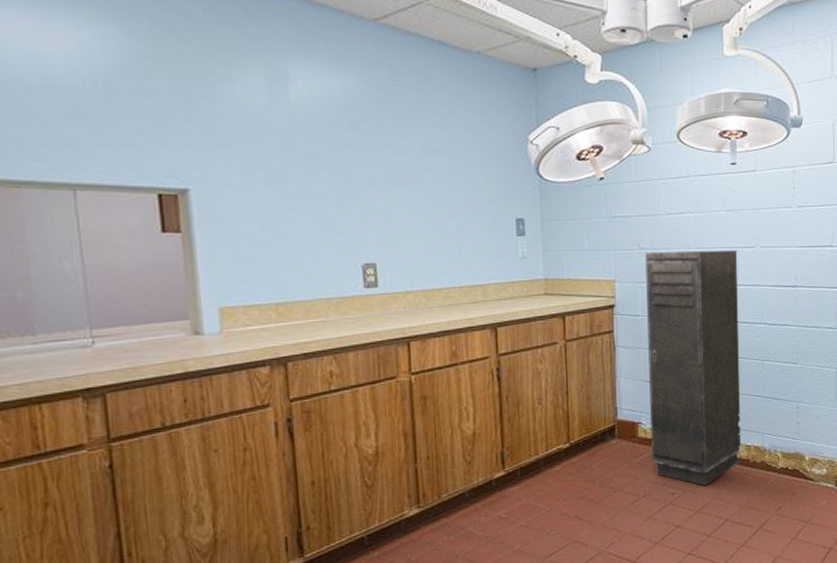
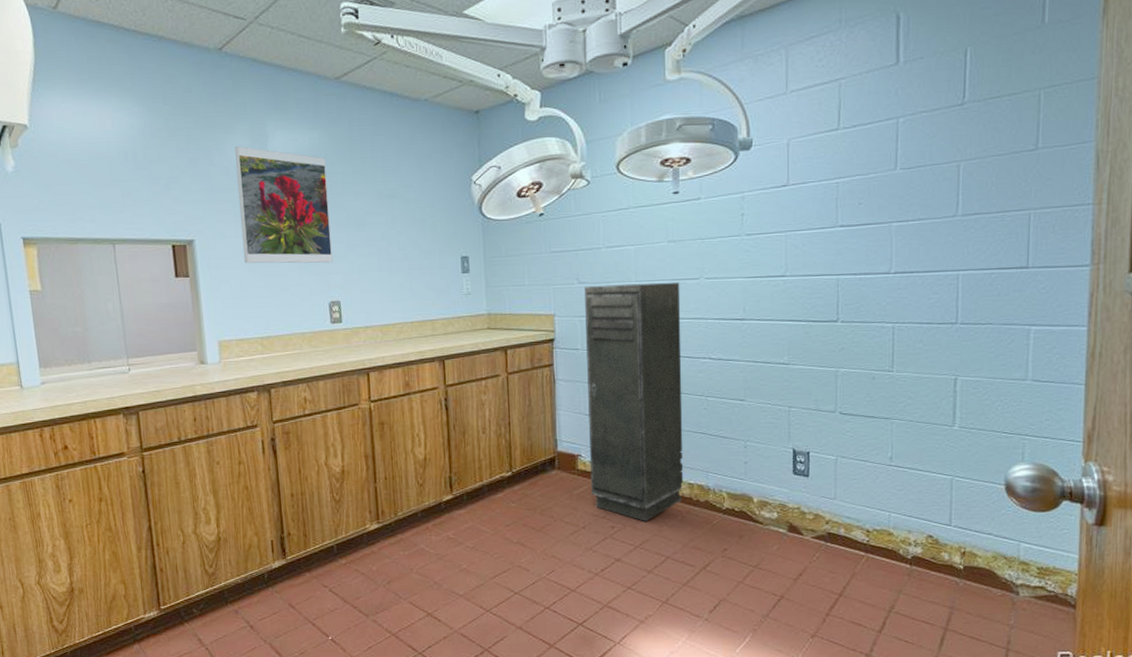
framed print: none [246,84,368,221] -> present [235,145,333,264]

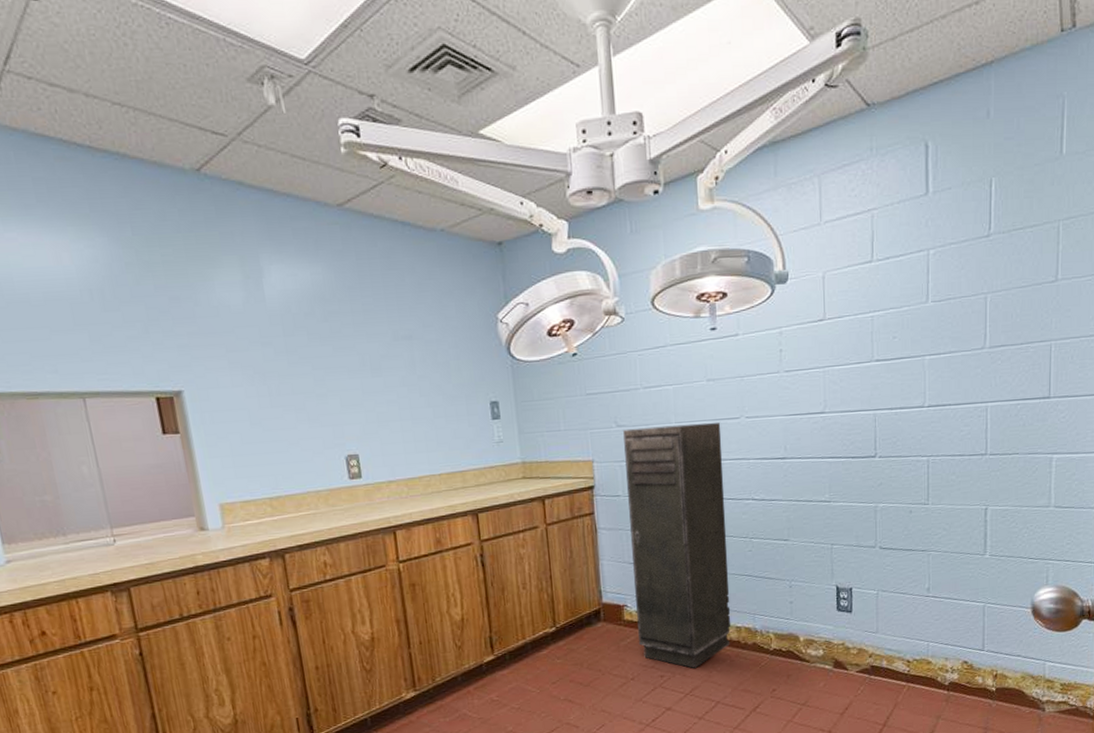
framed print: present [235,145,333,264] -> none [224,282,347,416]

